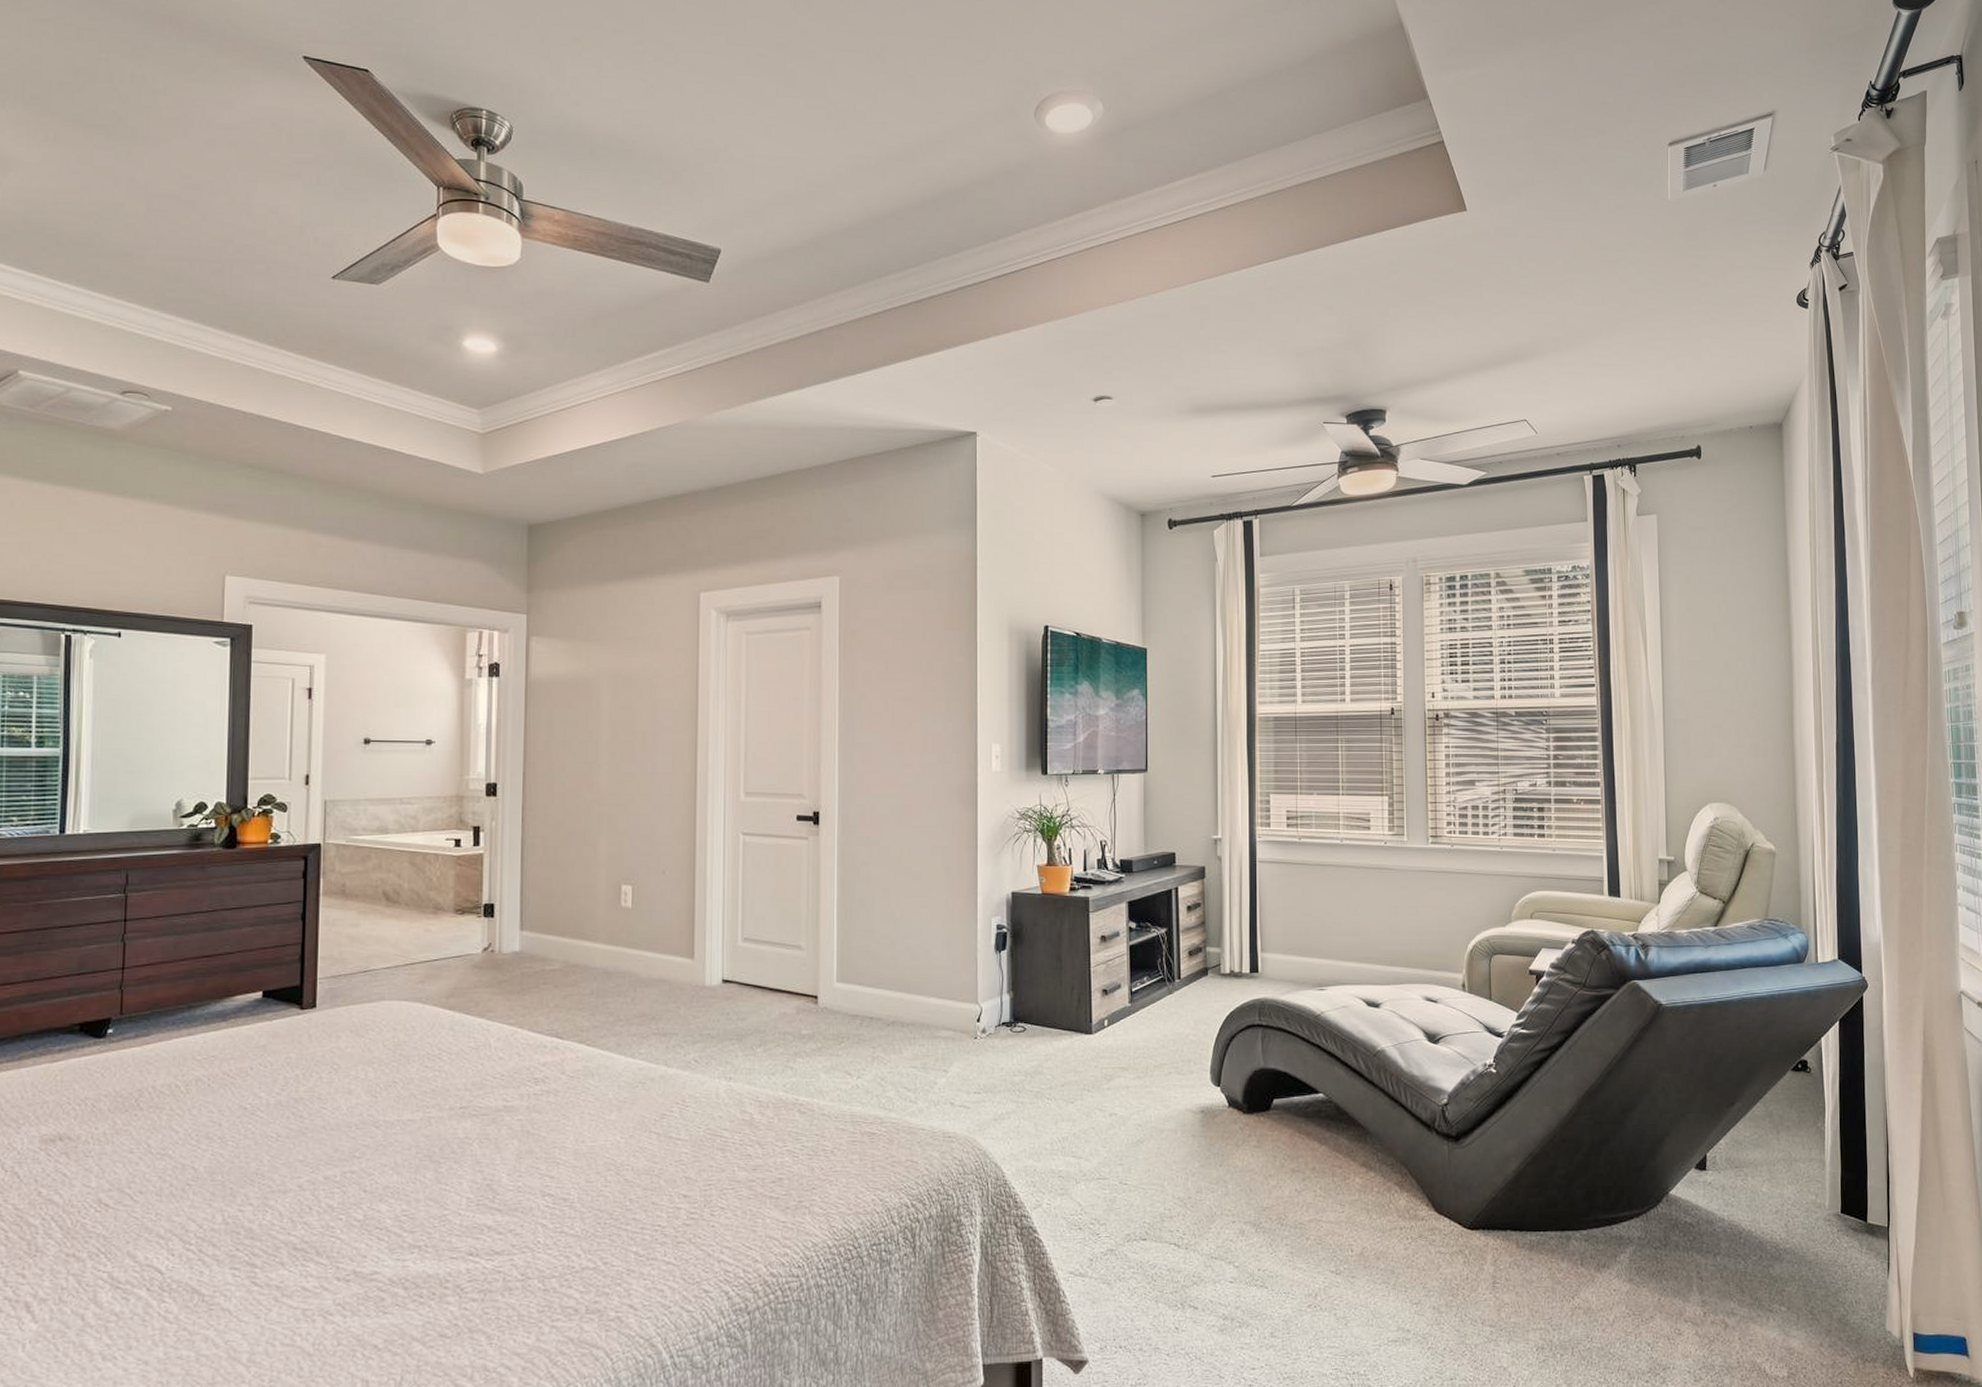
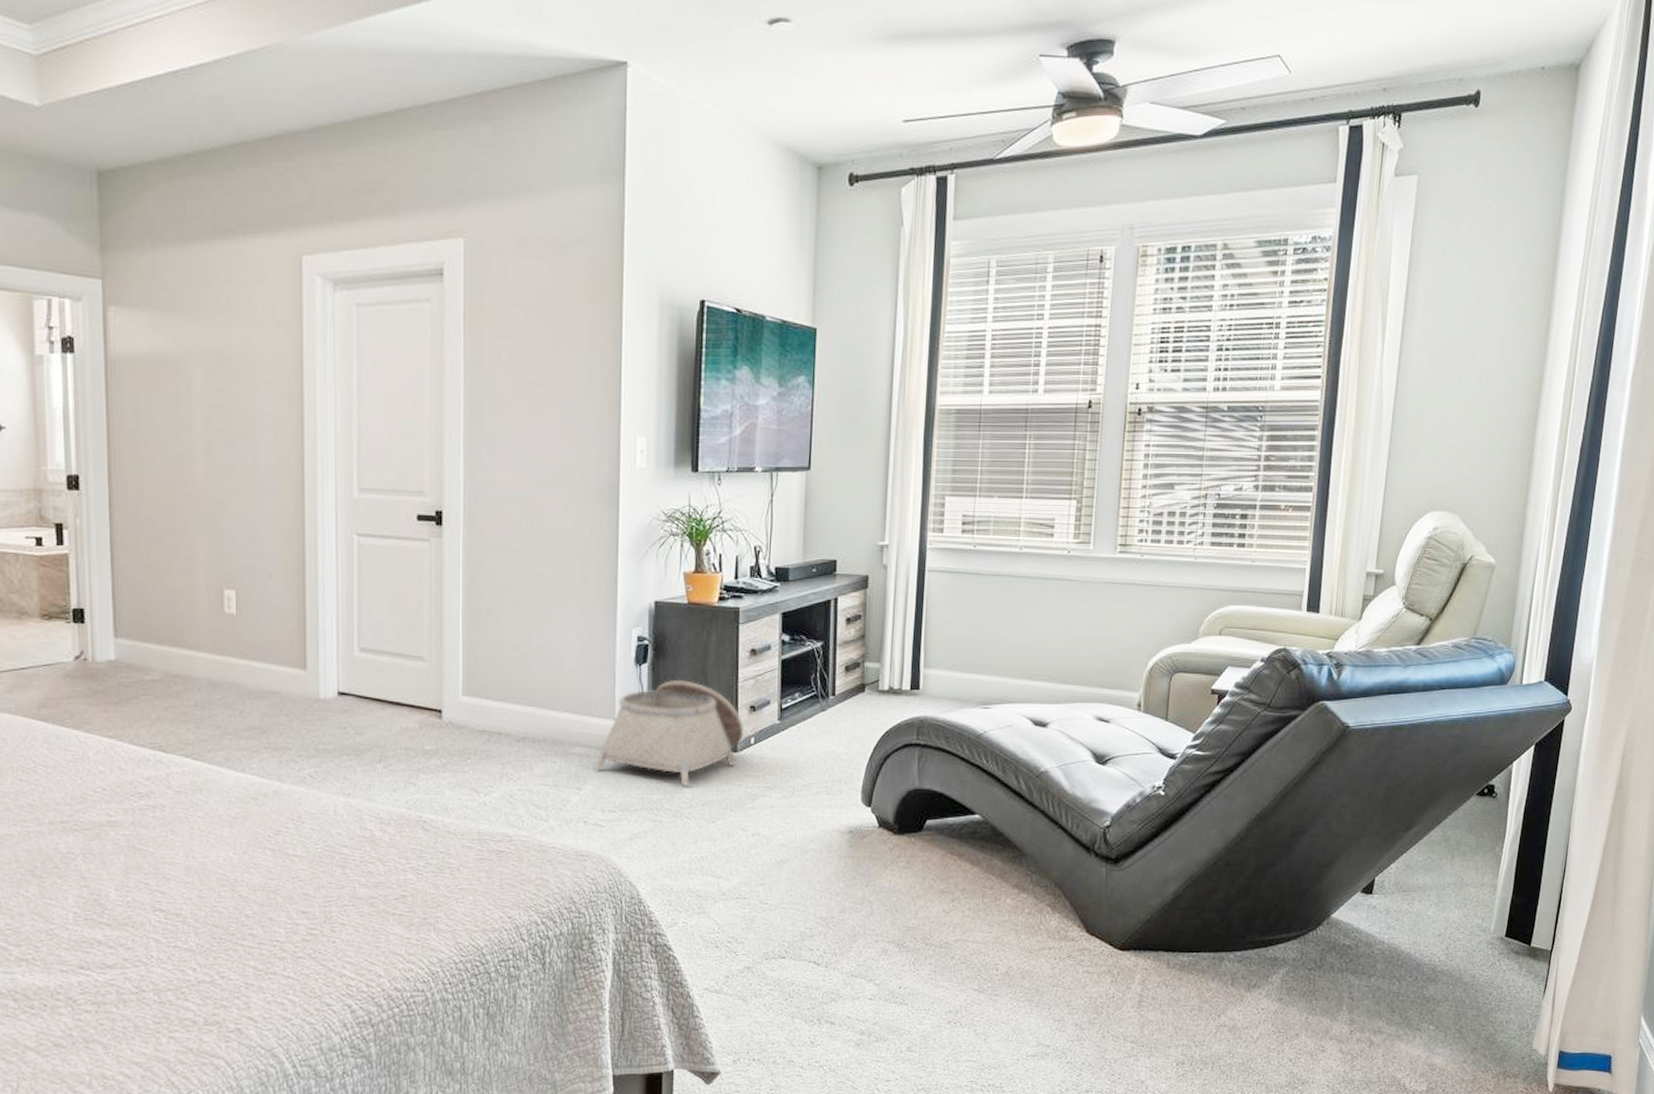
basket: none [959,965,1098,1068] -> present [594,679,744,786]

